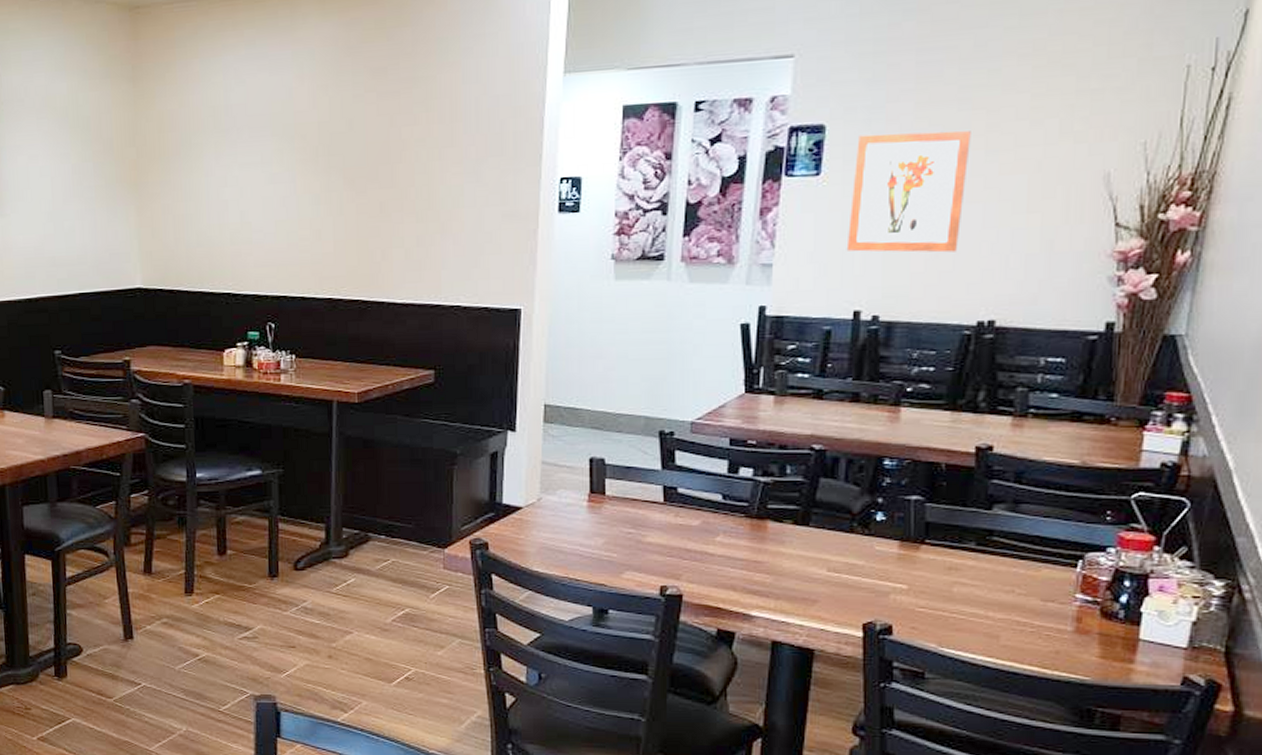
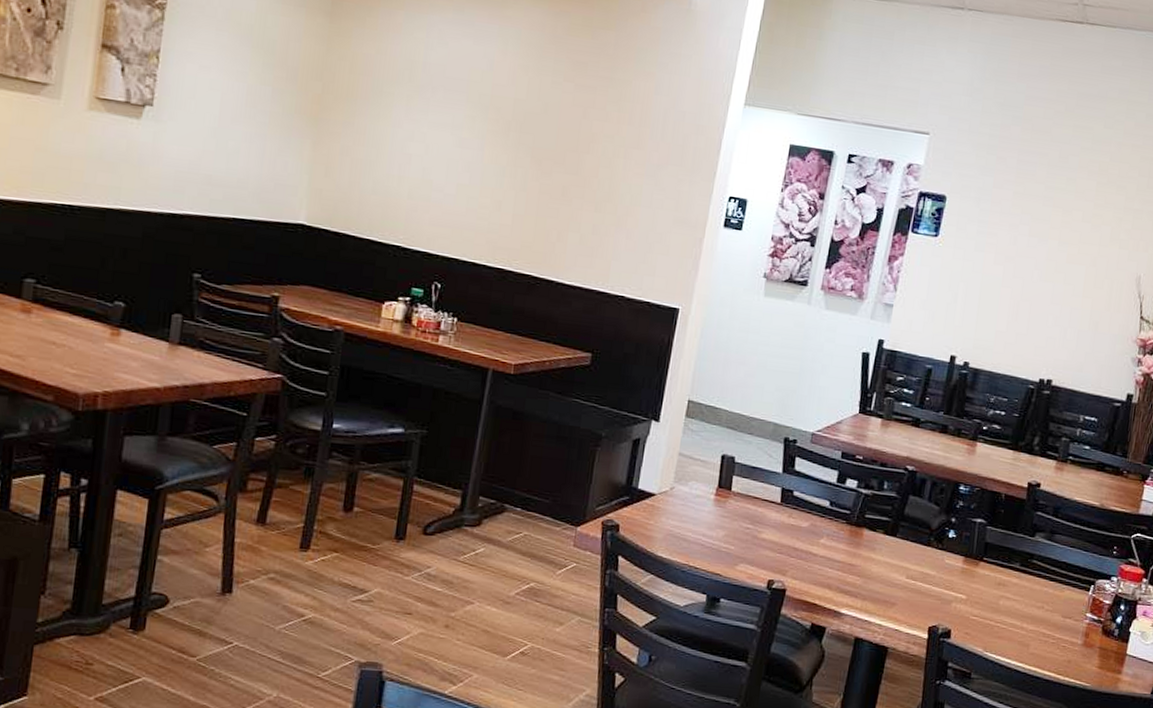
wall art: present [846,131,971,253] -> none [950,210,1050,319]

